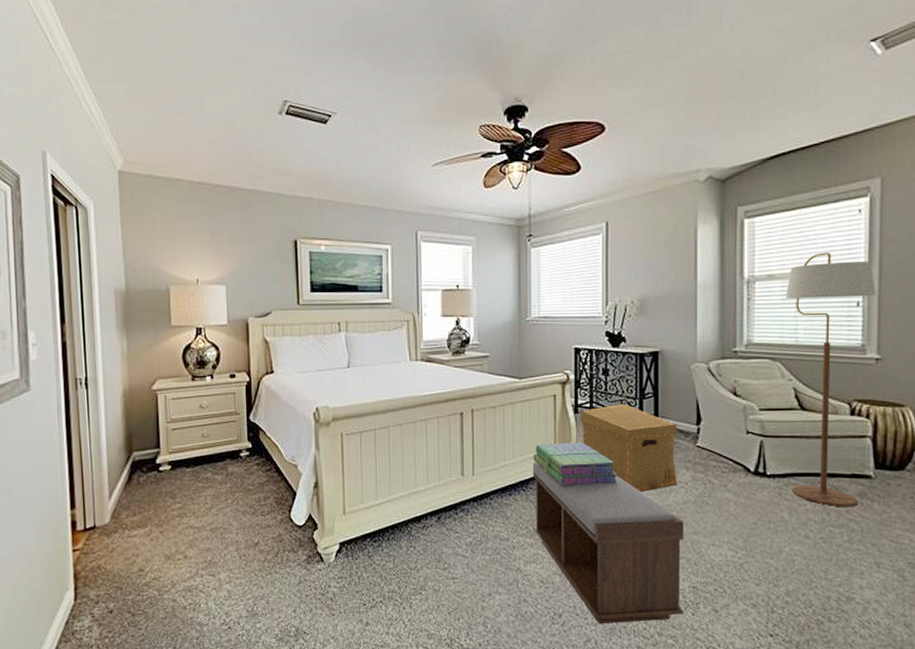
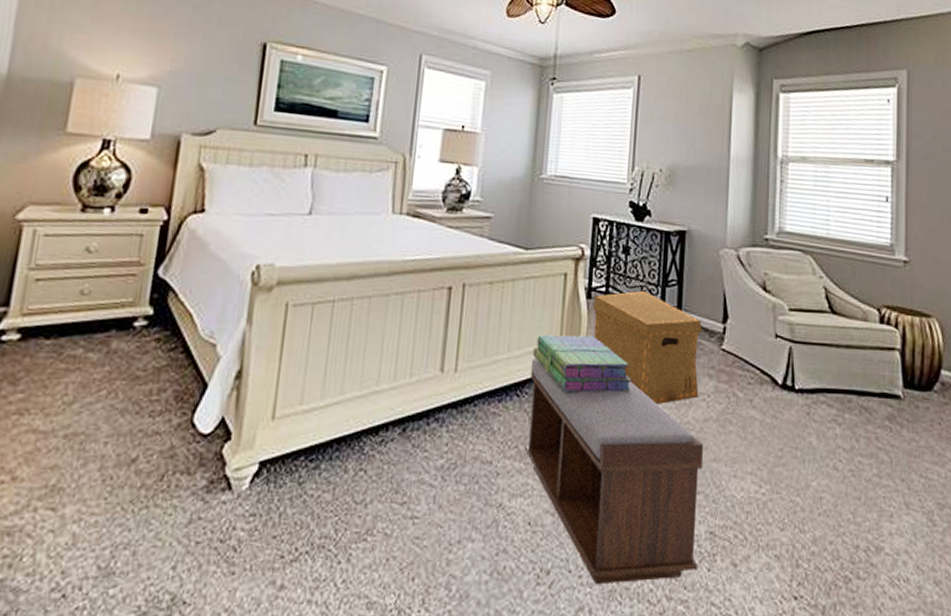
floor lamp: present [786,252,876,507] -> none [818,139,904,433]

